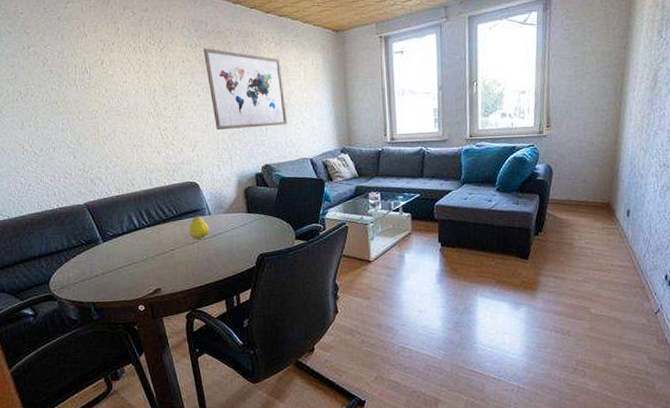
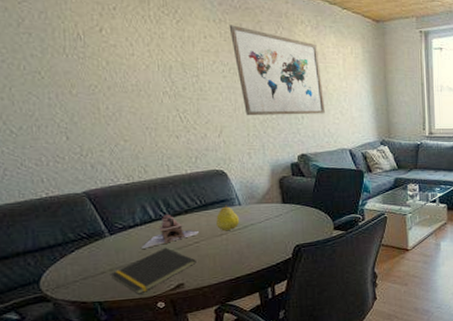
notepad: none [102,254,172,297] -> present [110,247,196,294]
teapot: none [127,223,174,256] -> present [141,214,199,250]

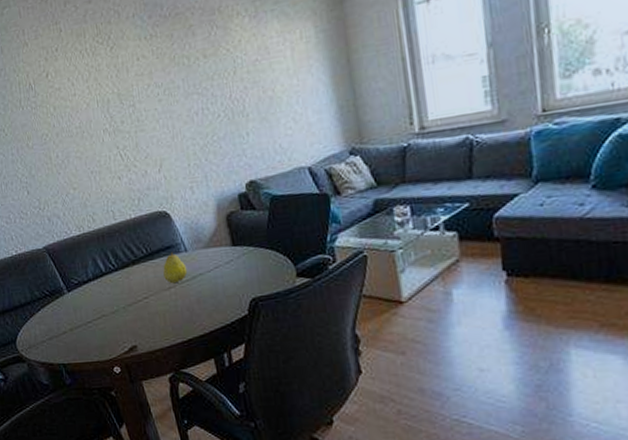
notepad: present [110,247,196,294] -> none [70,304,147,357]
teapot: present [141,214,199,250] -> none [95,266,147,308]
wall art: present [229,25,325,116] -> none [160,37,274,143]

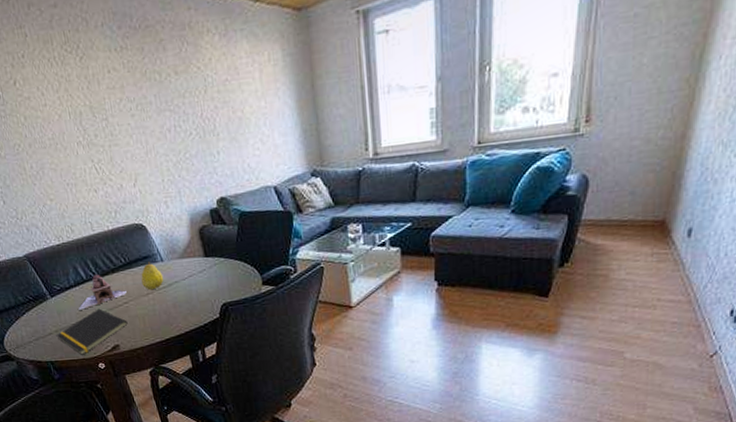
notepad: none [70,304,147,357] -> present [56,308,128,355]
teapot: none [95,266,147,308] -> present [78,274,127,311]

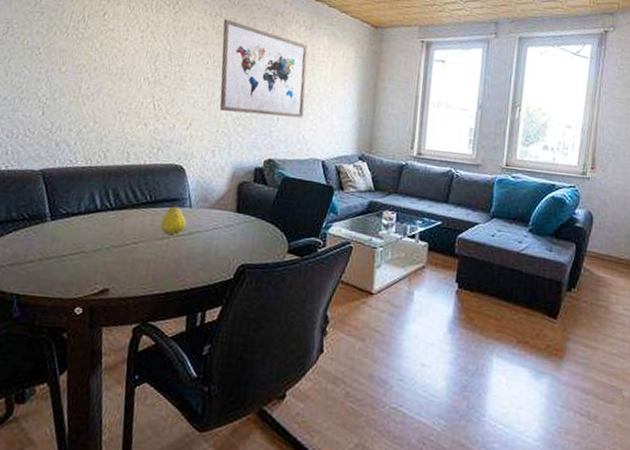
notepad: present [56,308,128,355] -> none [37,243,129,294]
teapot: present [78,274,127,311] -> none [77,205,141,242]
wall art: none [130,50,243,159] -> present [219,19,308,118]

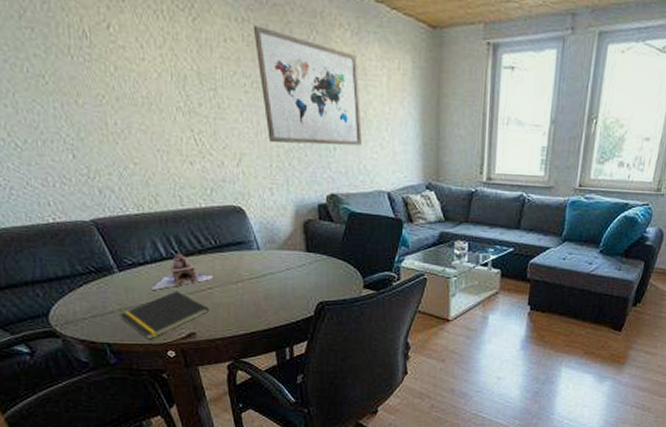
notepad: none [37,243,129,294] -> present [119,290,209,340]
teapot: none [77,205,141,242] -> present [151,252,213,291]
fruit: present [160,205,187,235] -> none [232,248,258,279]

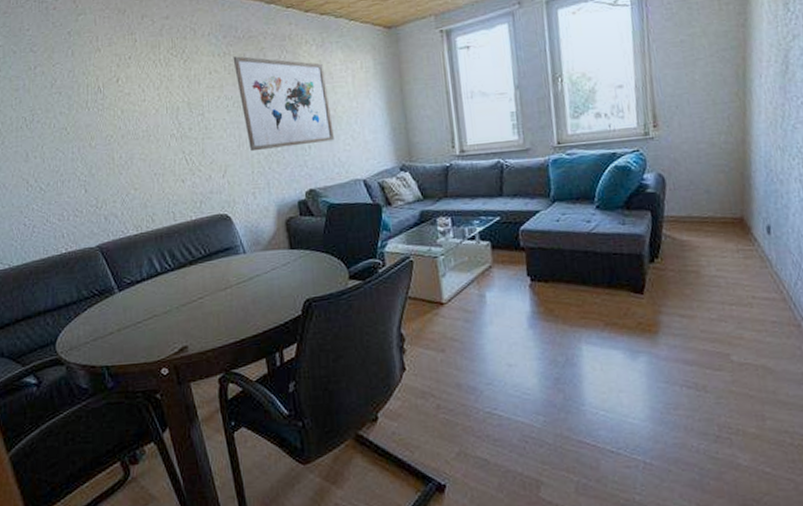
notepad: present [119,290,209,340] -> none [117,304,200,358]
teapot: present [151,252,213,291] -> none [147,266,203,307]

